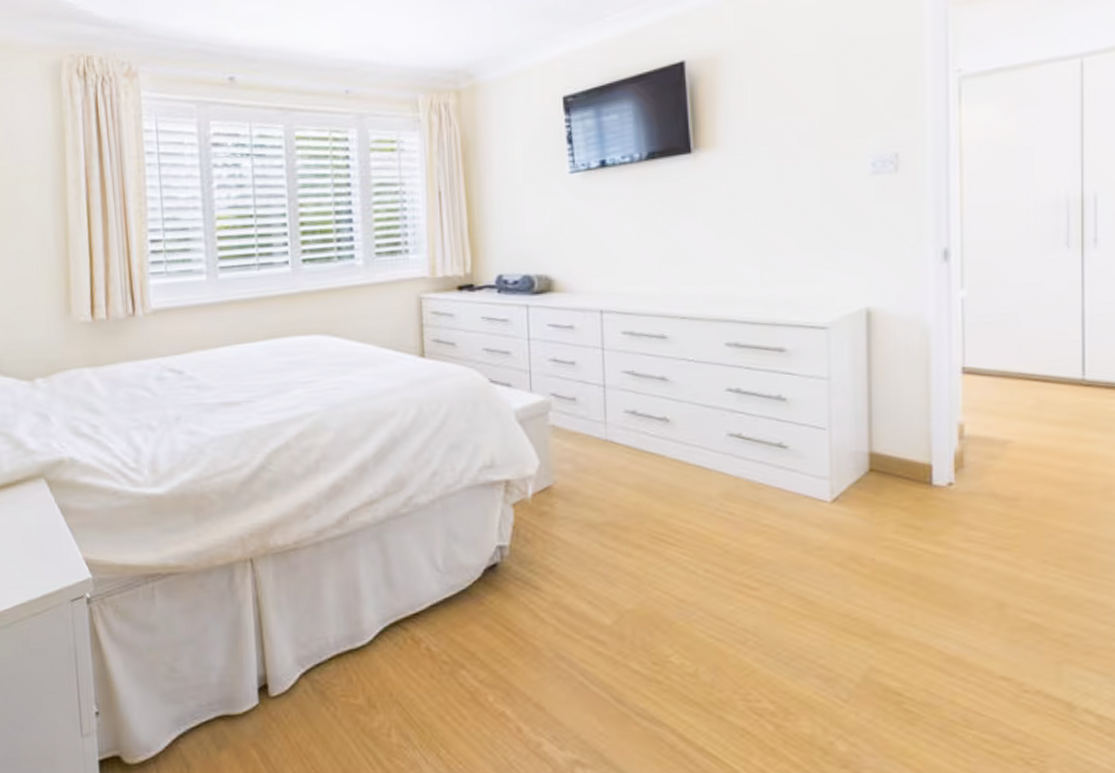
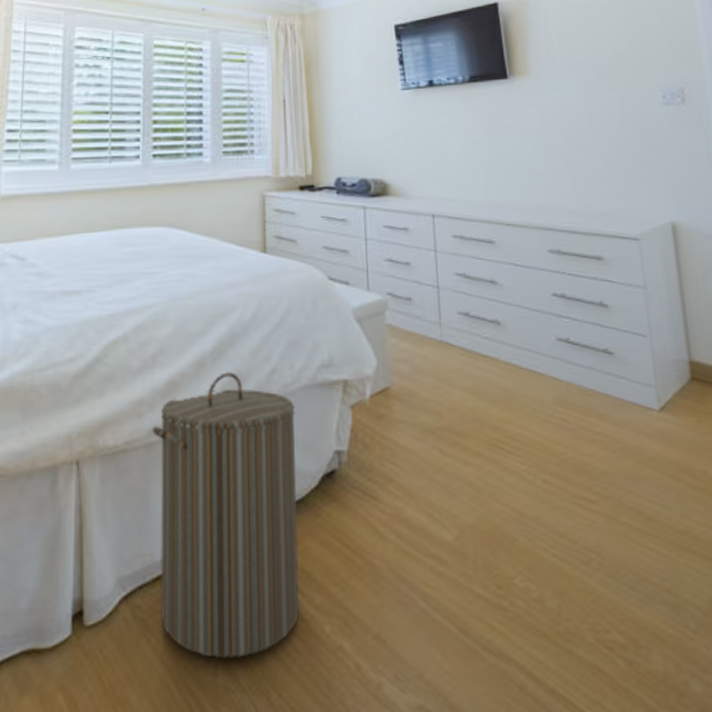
laundry hamper: none [319,475,465,722] -> present [152,372,300,658]

